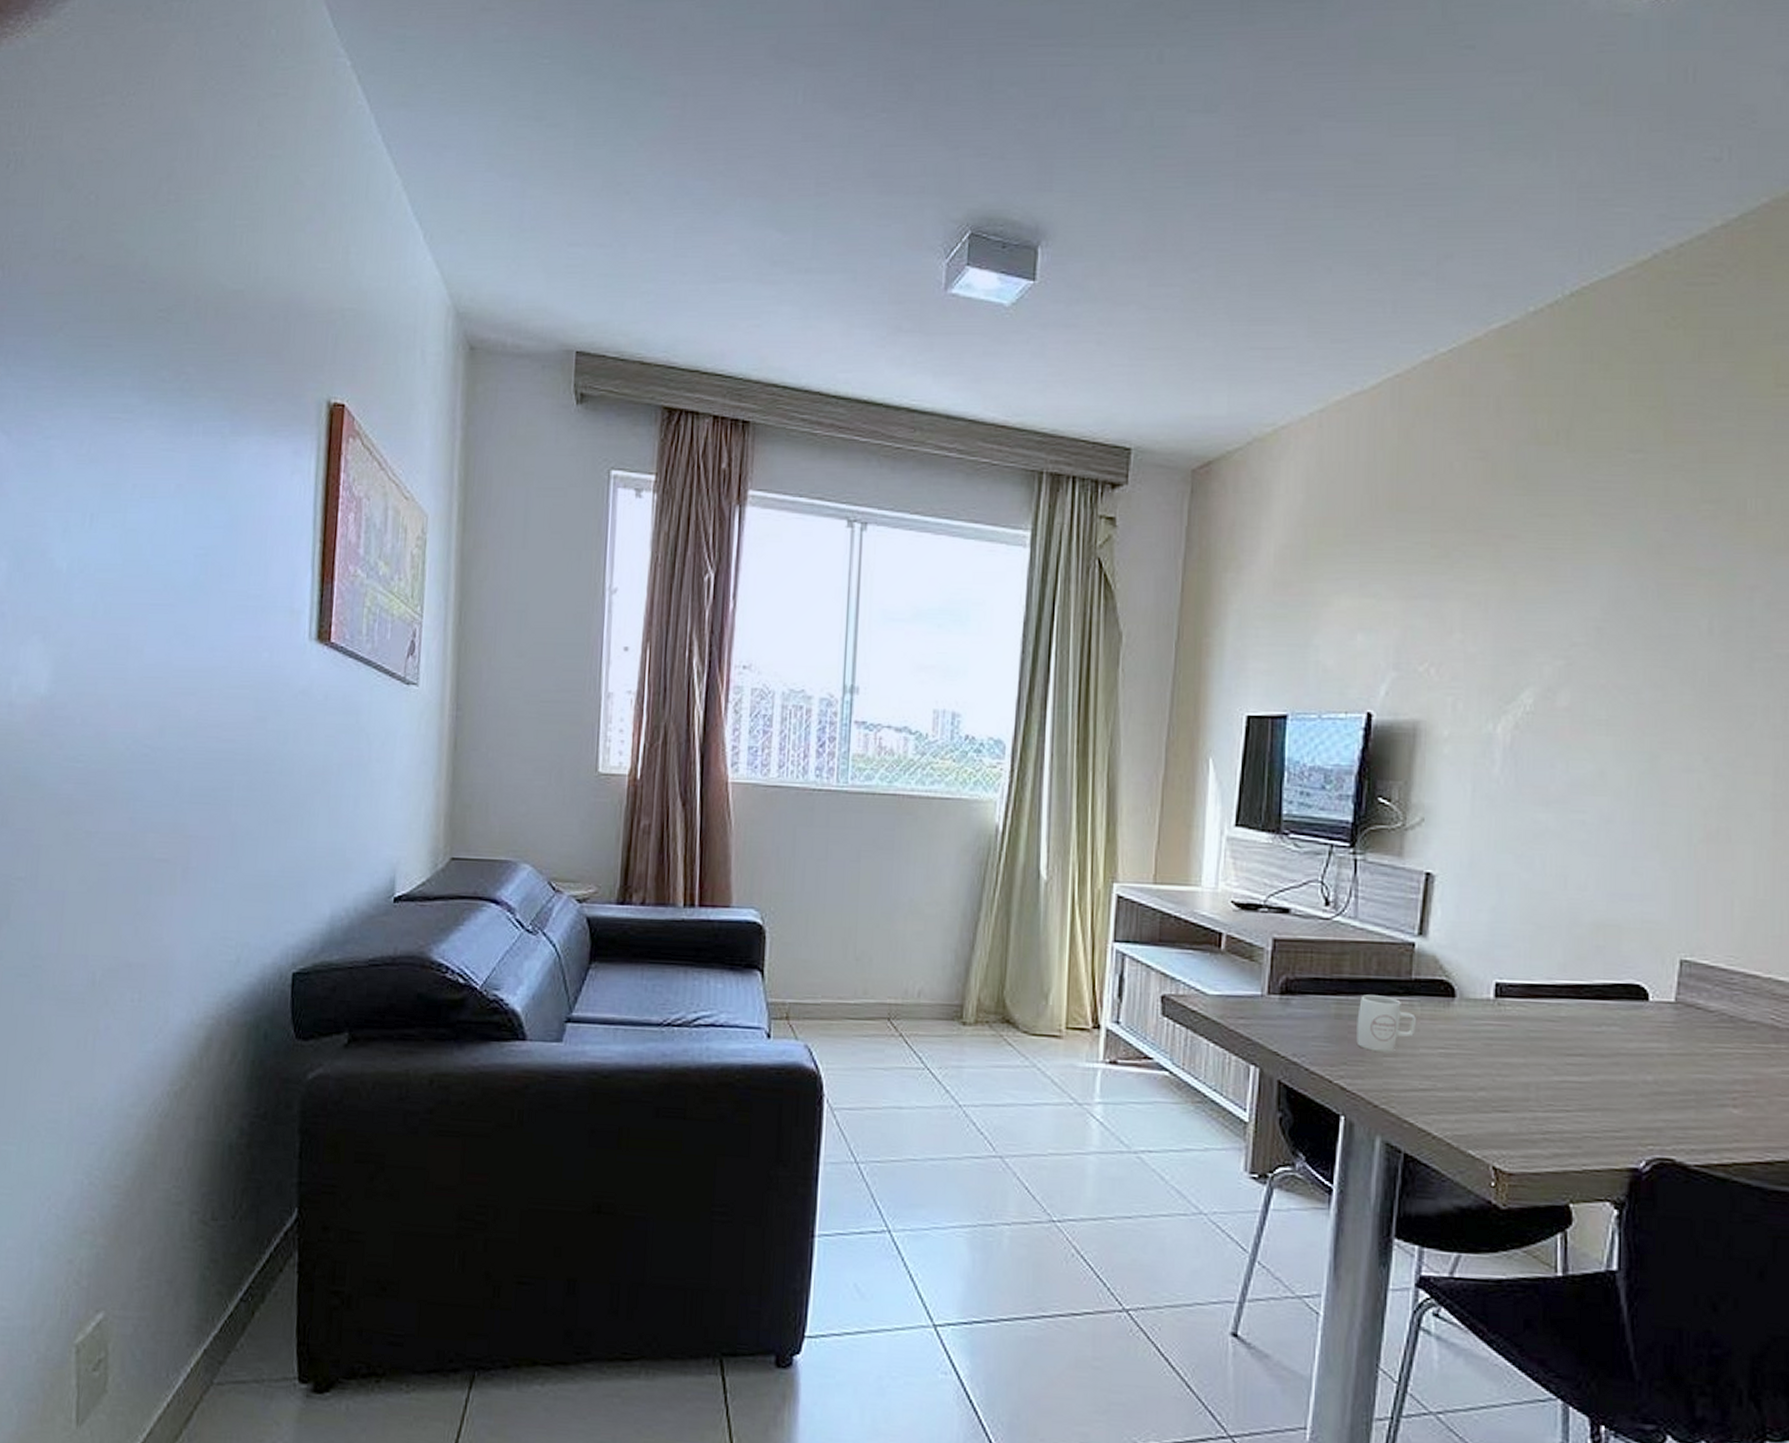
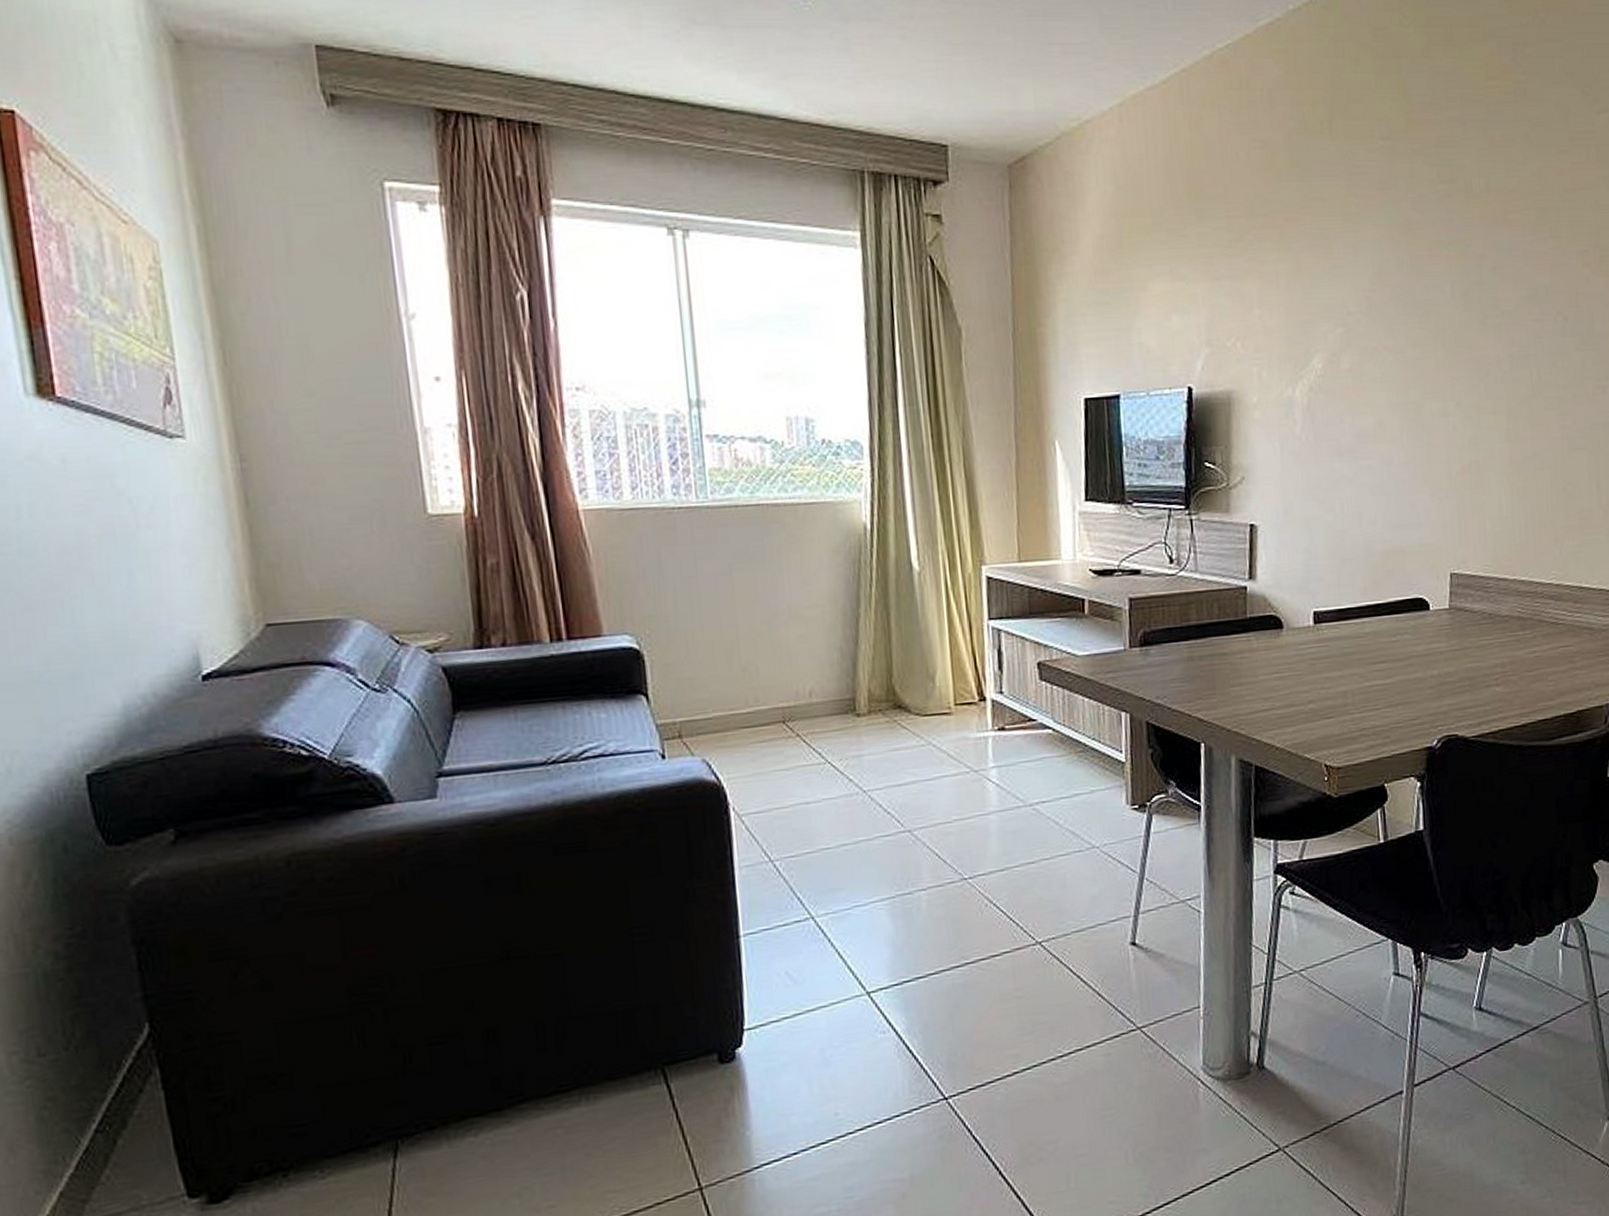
mug: present [1356,994,1417,1053] -> none [1206,635,1255,685]

